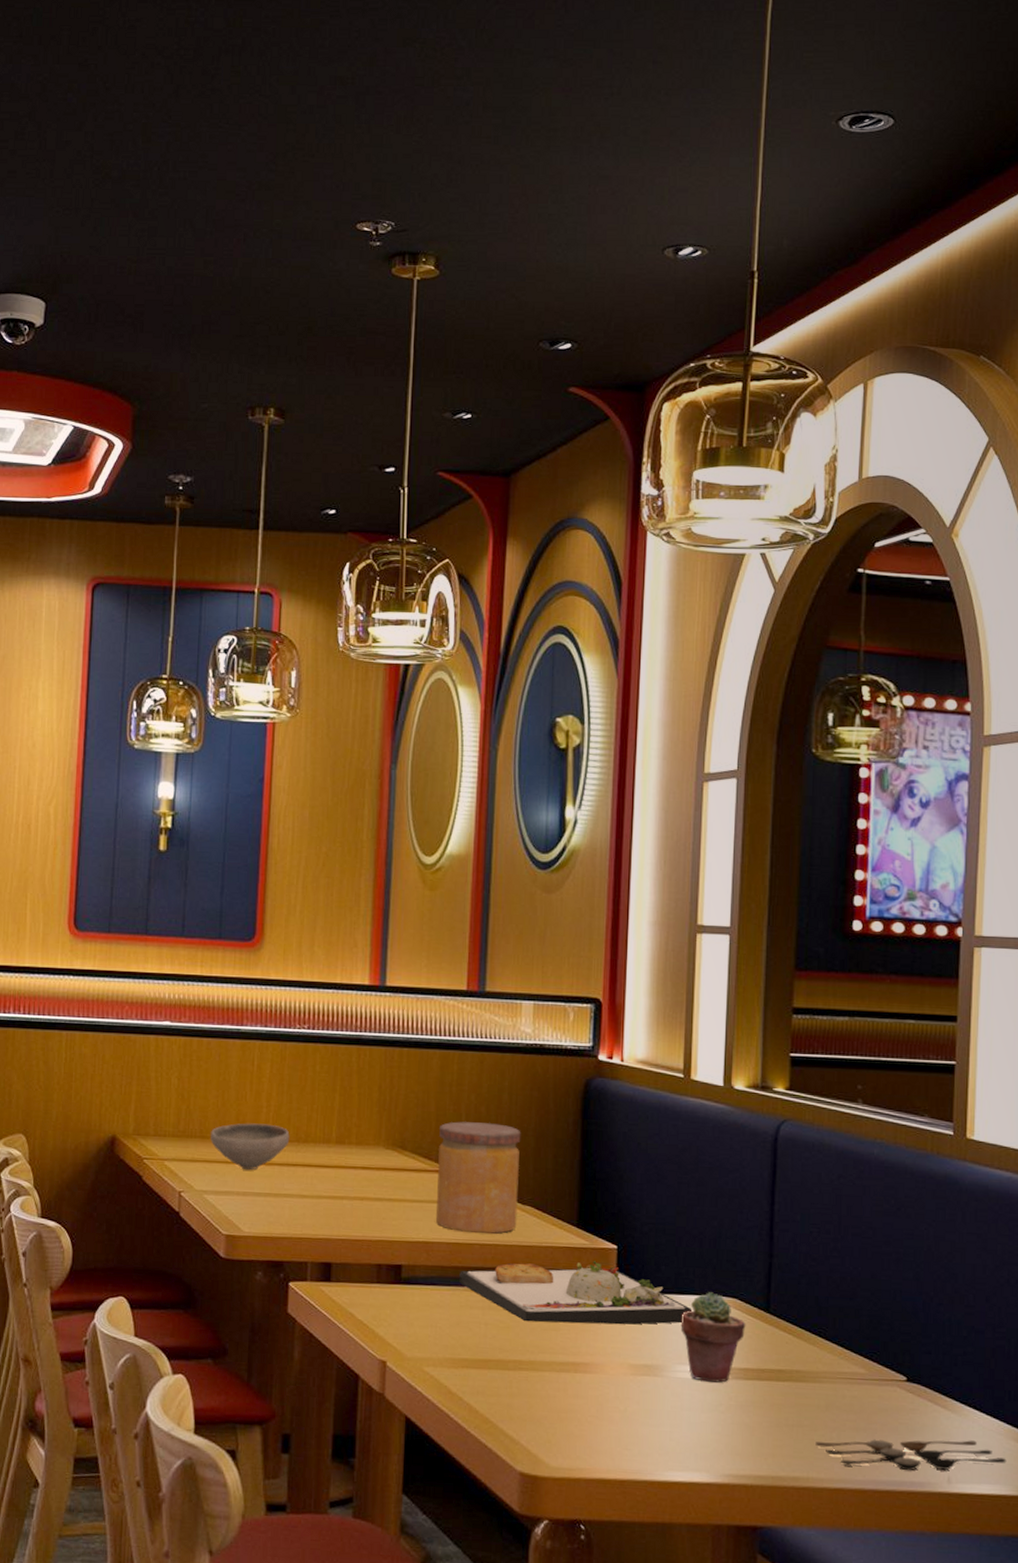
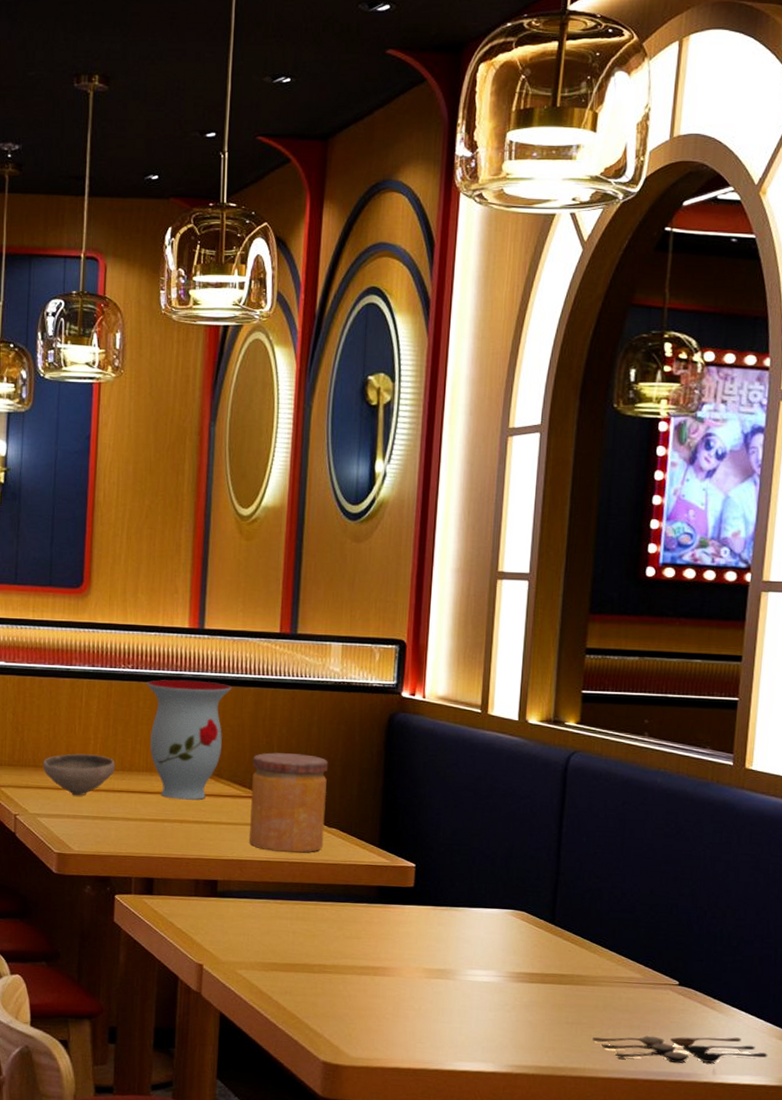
vase: none [323,1041,416,1175] -> present [146,680,232,800]
dinner plate: present [459,1261,693,1325] -> none [270,877,484,934]
potted succulent: present [680,1292,746,1383] -> none [472,905,533,985]

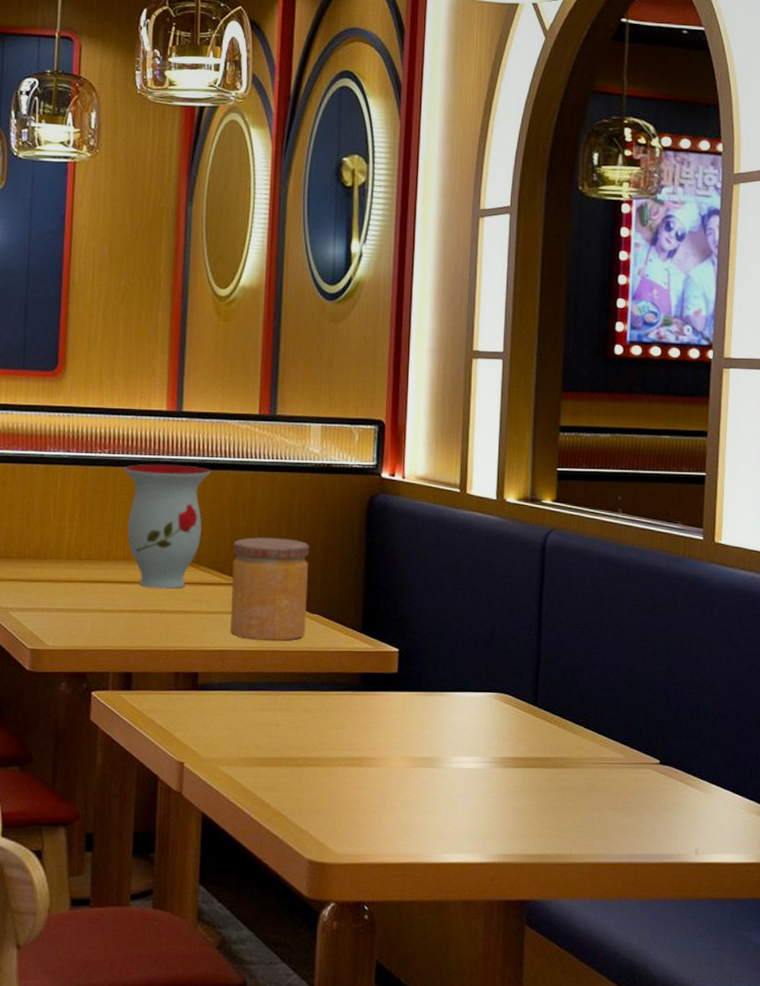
bowl: present [43,753,116,796] -> none [16,543,92,588]
spoon: present [592,1035,768,1064] -> none [578,815,748,845]

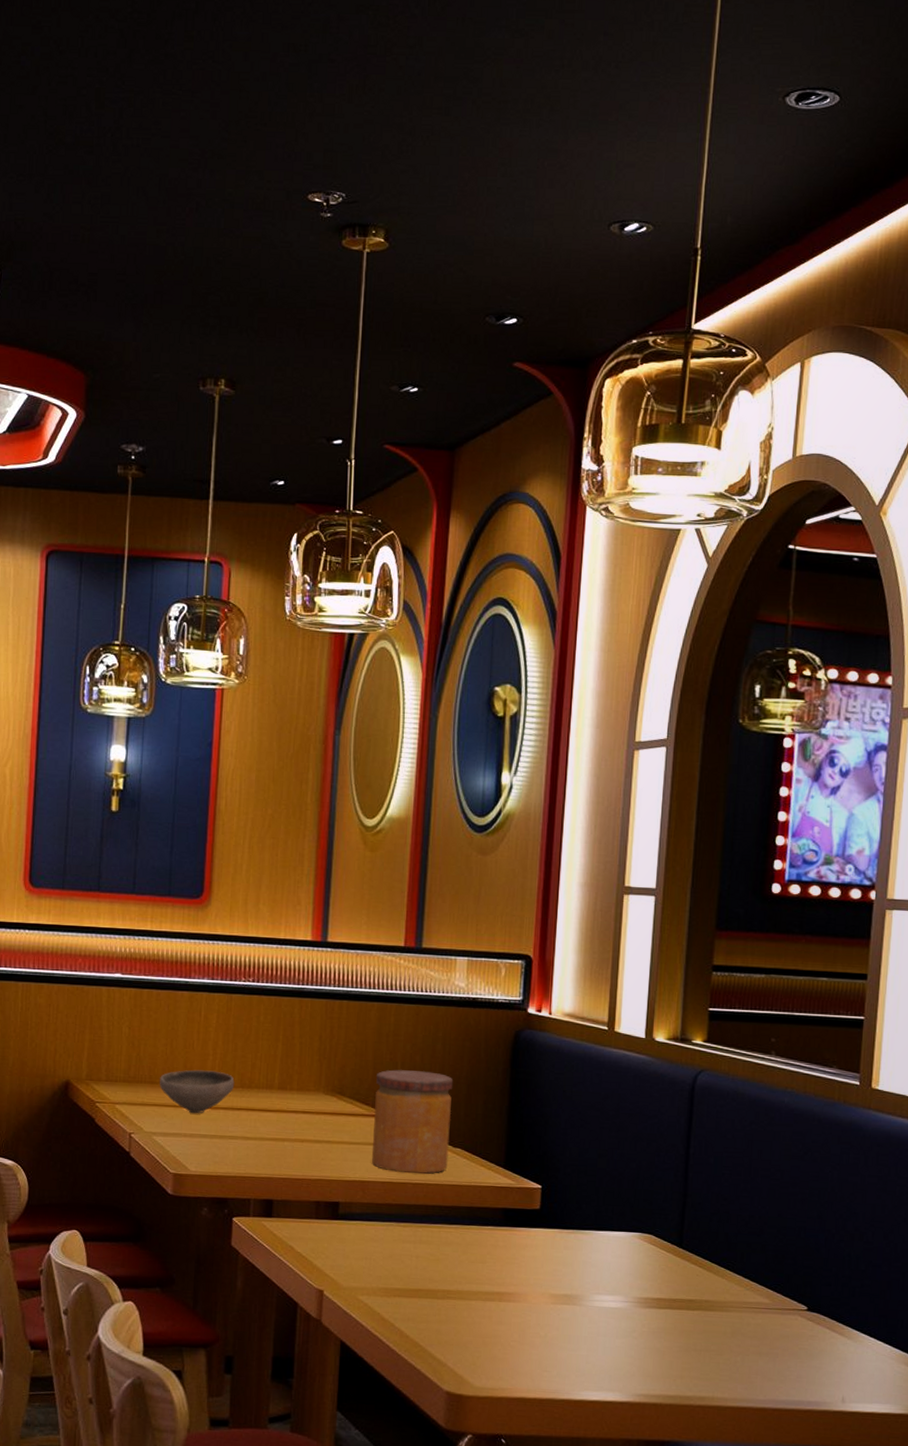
bowl: none [16,543,92,588] -> present [160,1069,235,1114]
vase: present [123,464,211,589] -> none [267,994,355,1119]

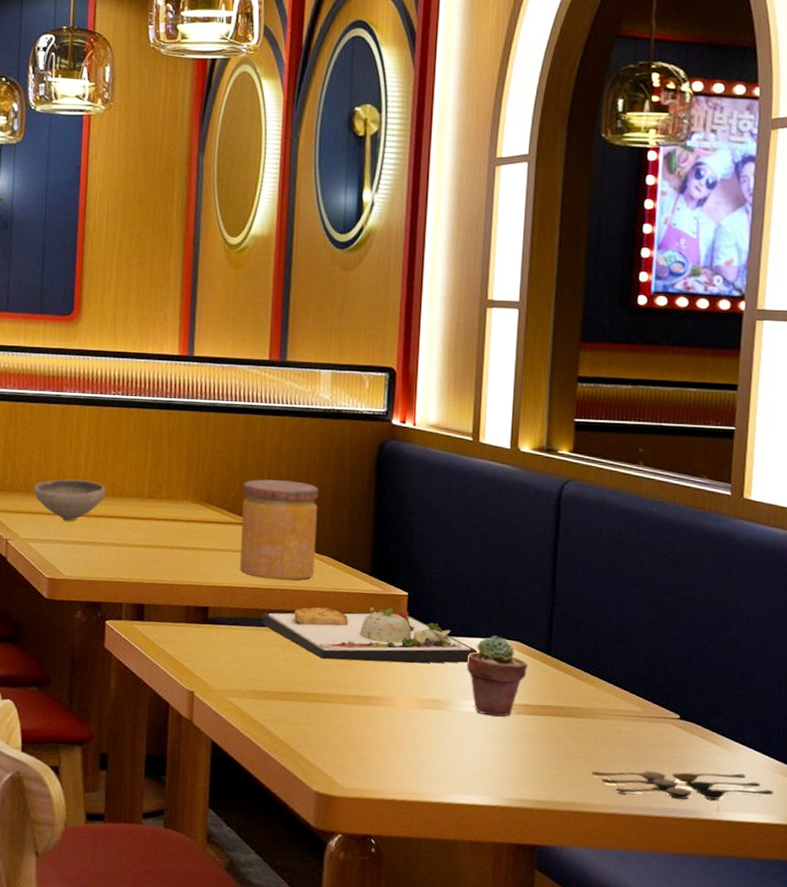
dinner plate: none [393,1199,611,1258] -> present [261,606,478,664]
potted succulent: none [599,1228,660,1311] -> present [466,635,528,717]
spoon: none [721,1363,897,1392] -> present [592,770,774,800]

